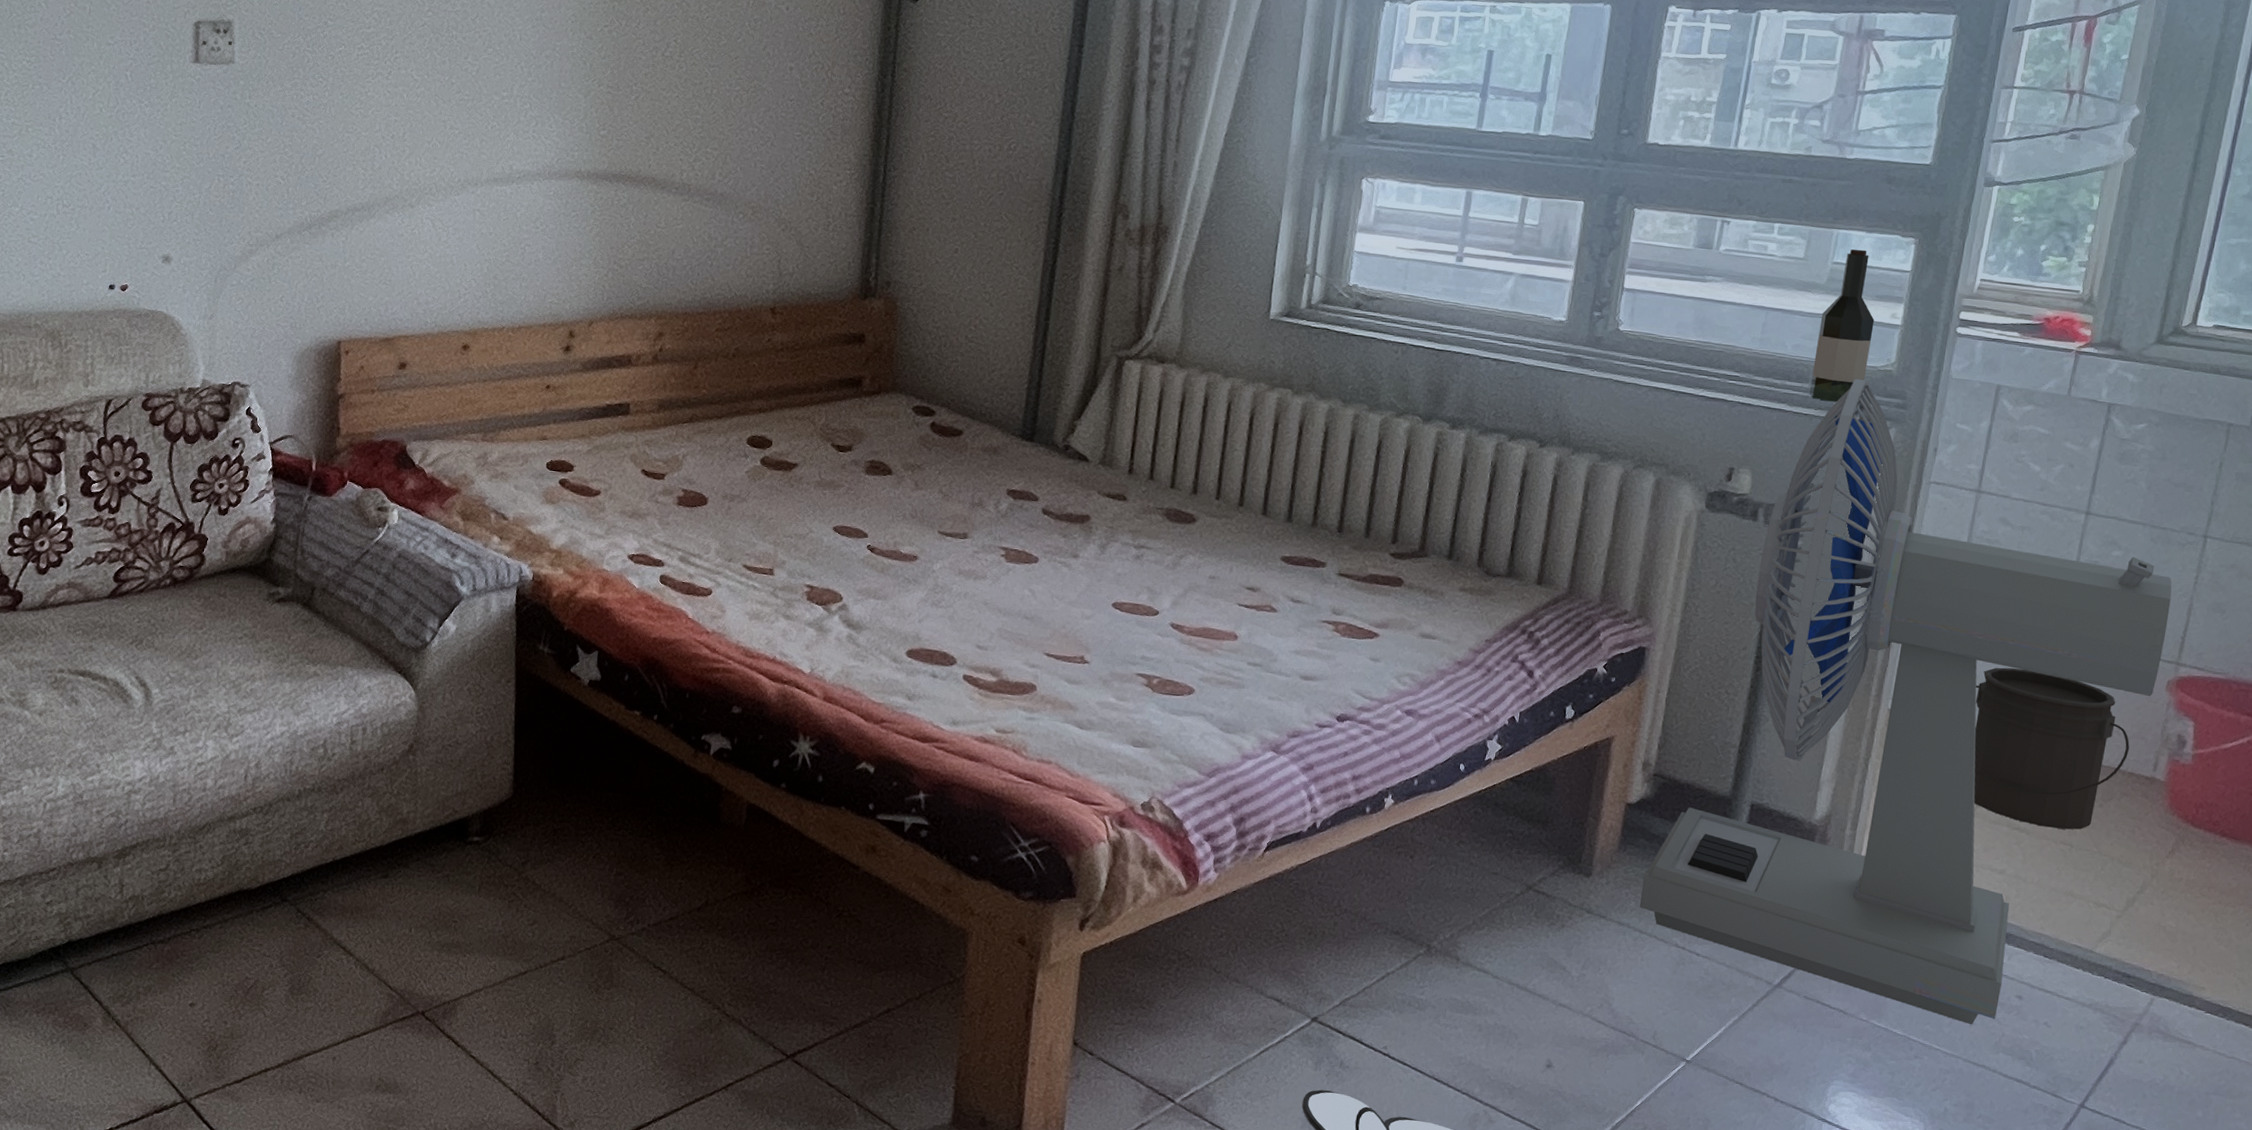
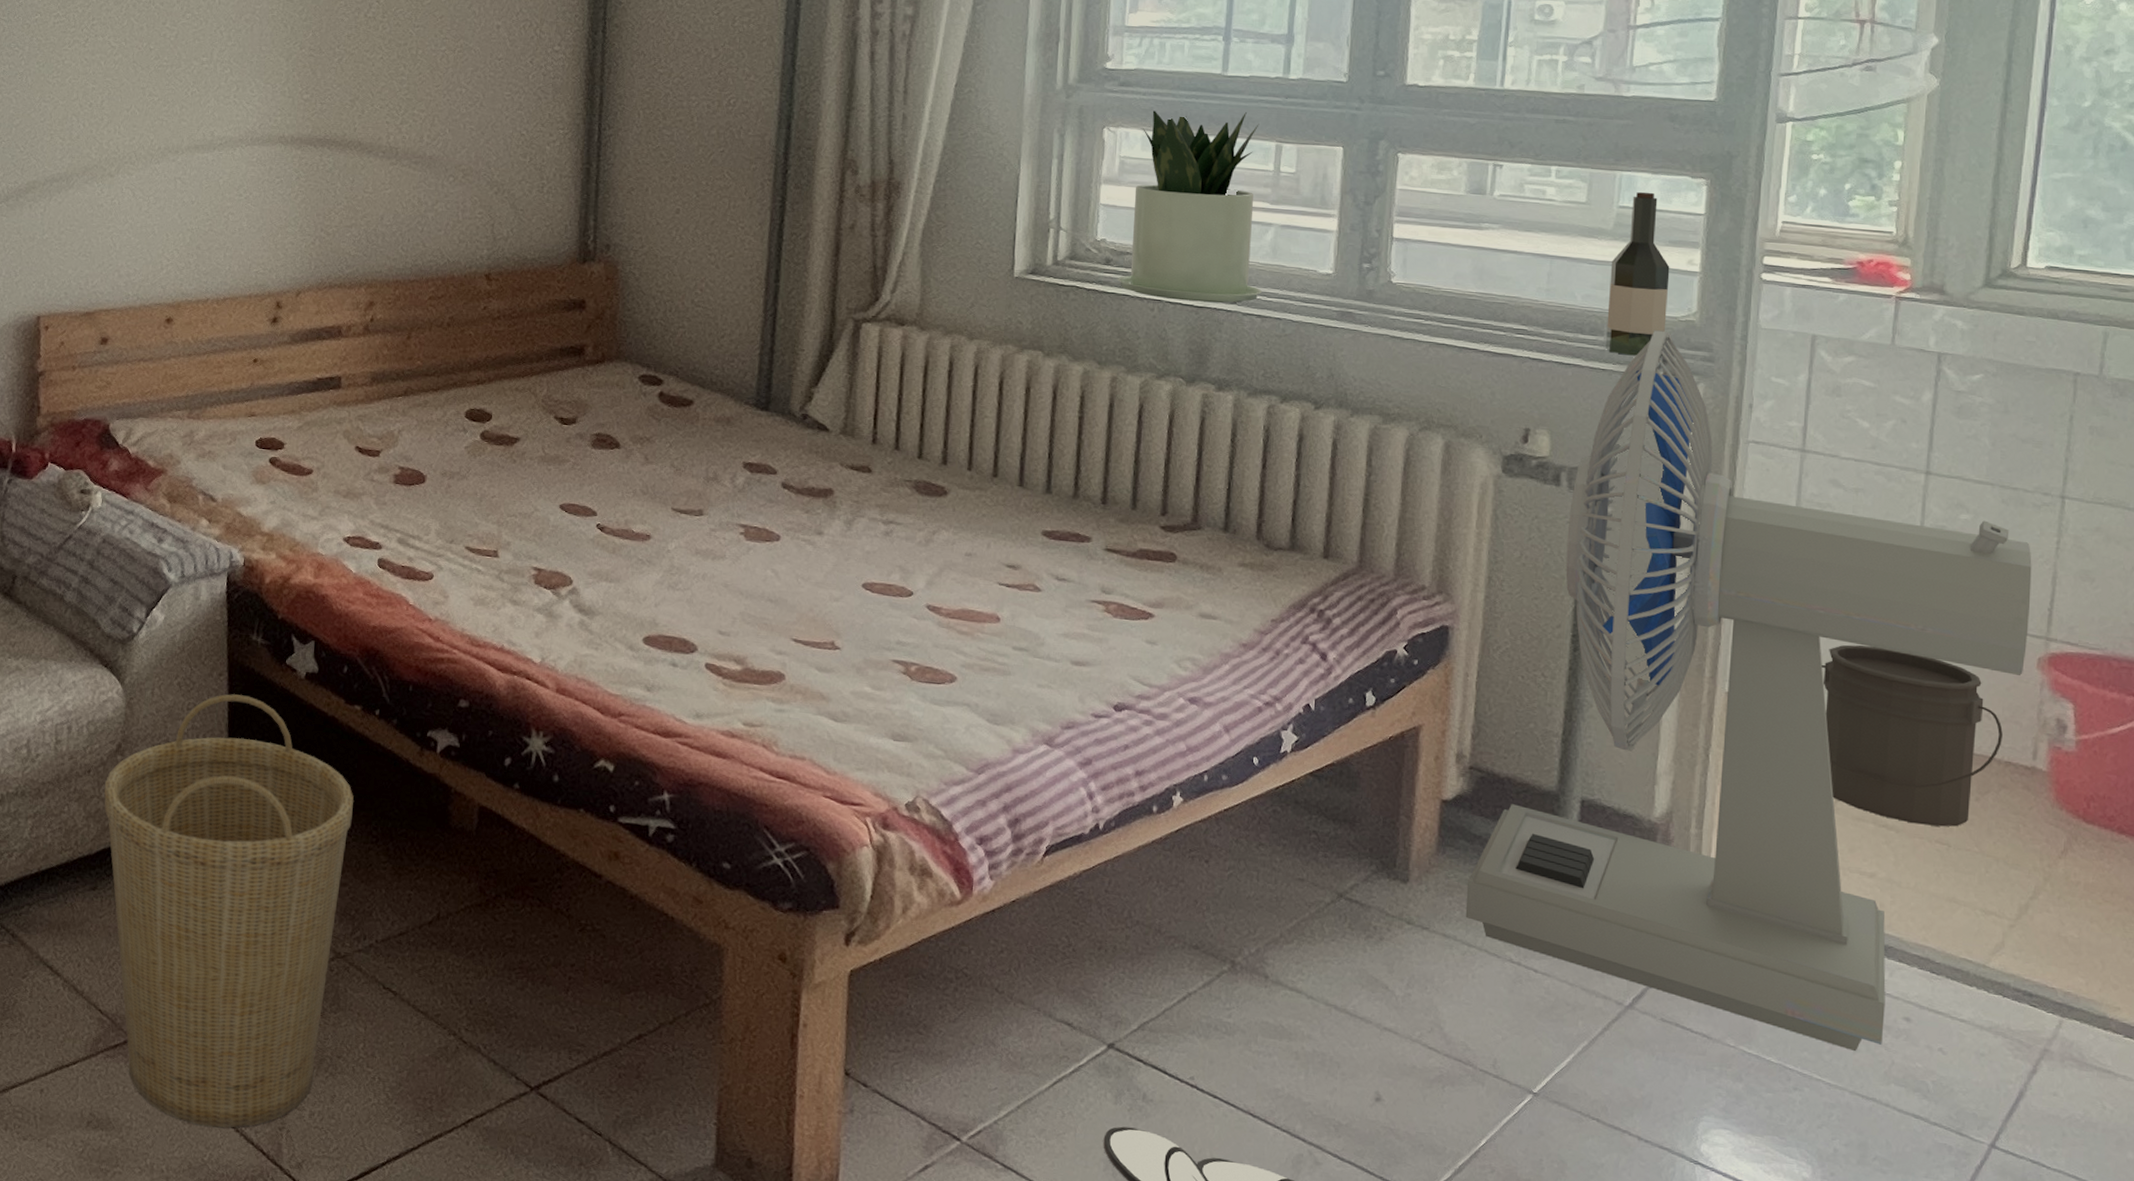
basket: none [396,699,631,1091] -> present [104,694,354,1128]
planter: none [1366,163,1508,347] -> present [1118,110,1262,303]

